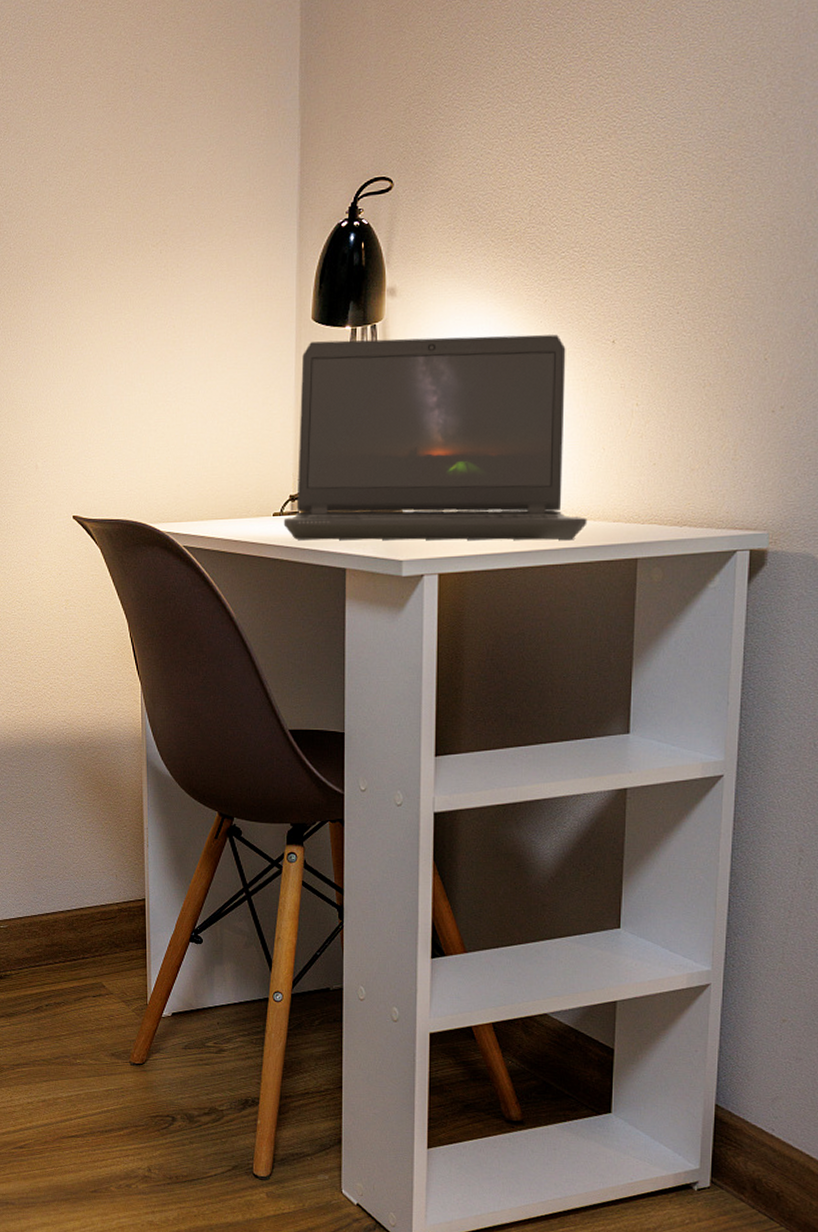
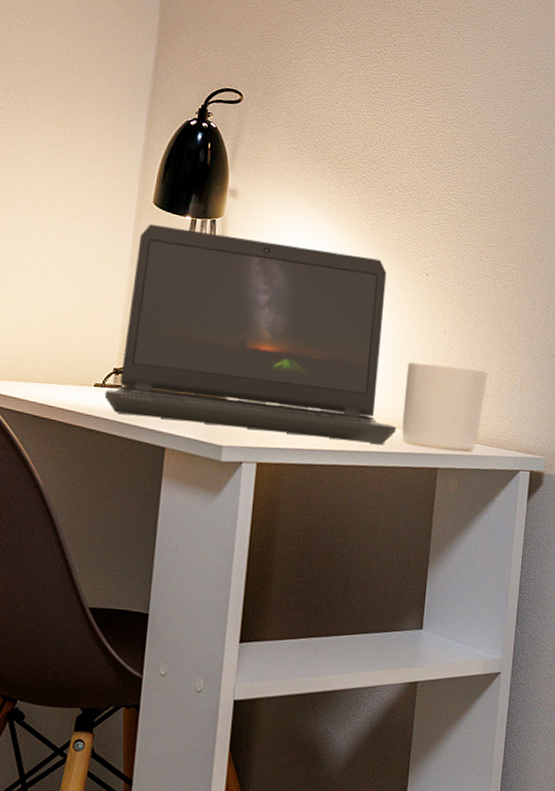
mug: none [593,441,693,538] -> present [401,362,489,452]

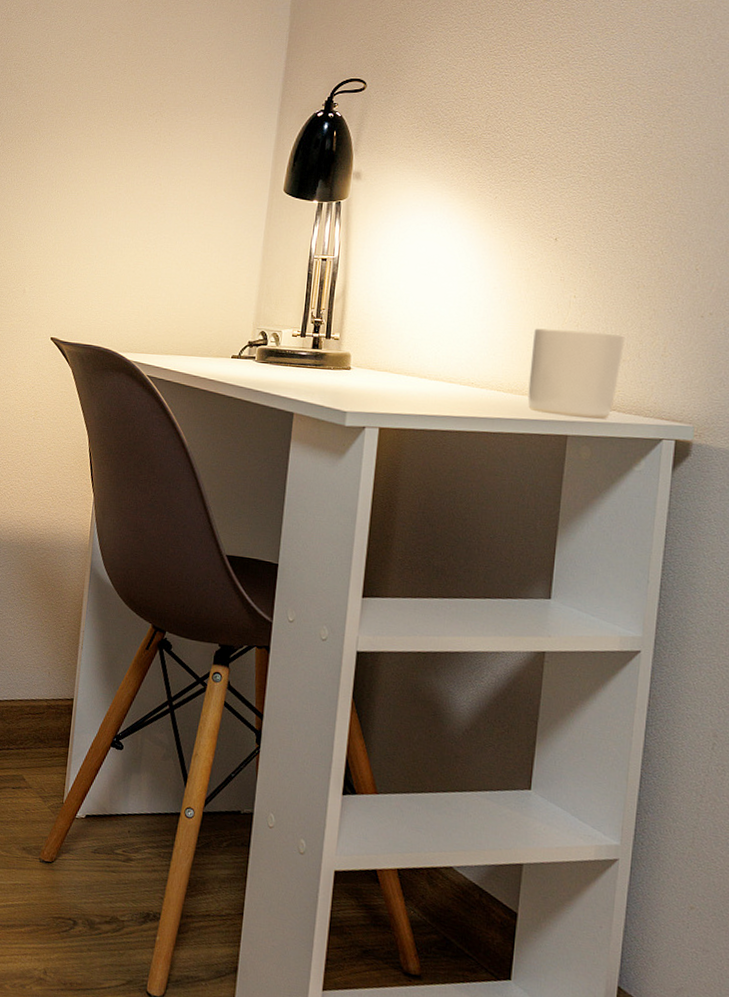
laptop computer: present [104,223,397,444] -> none [240,209,522,411]

